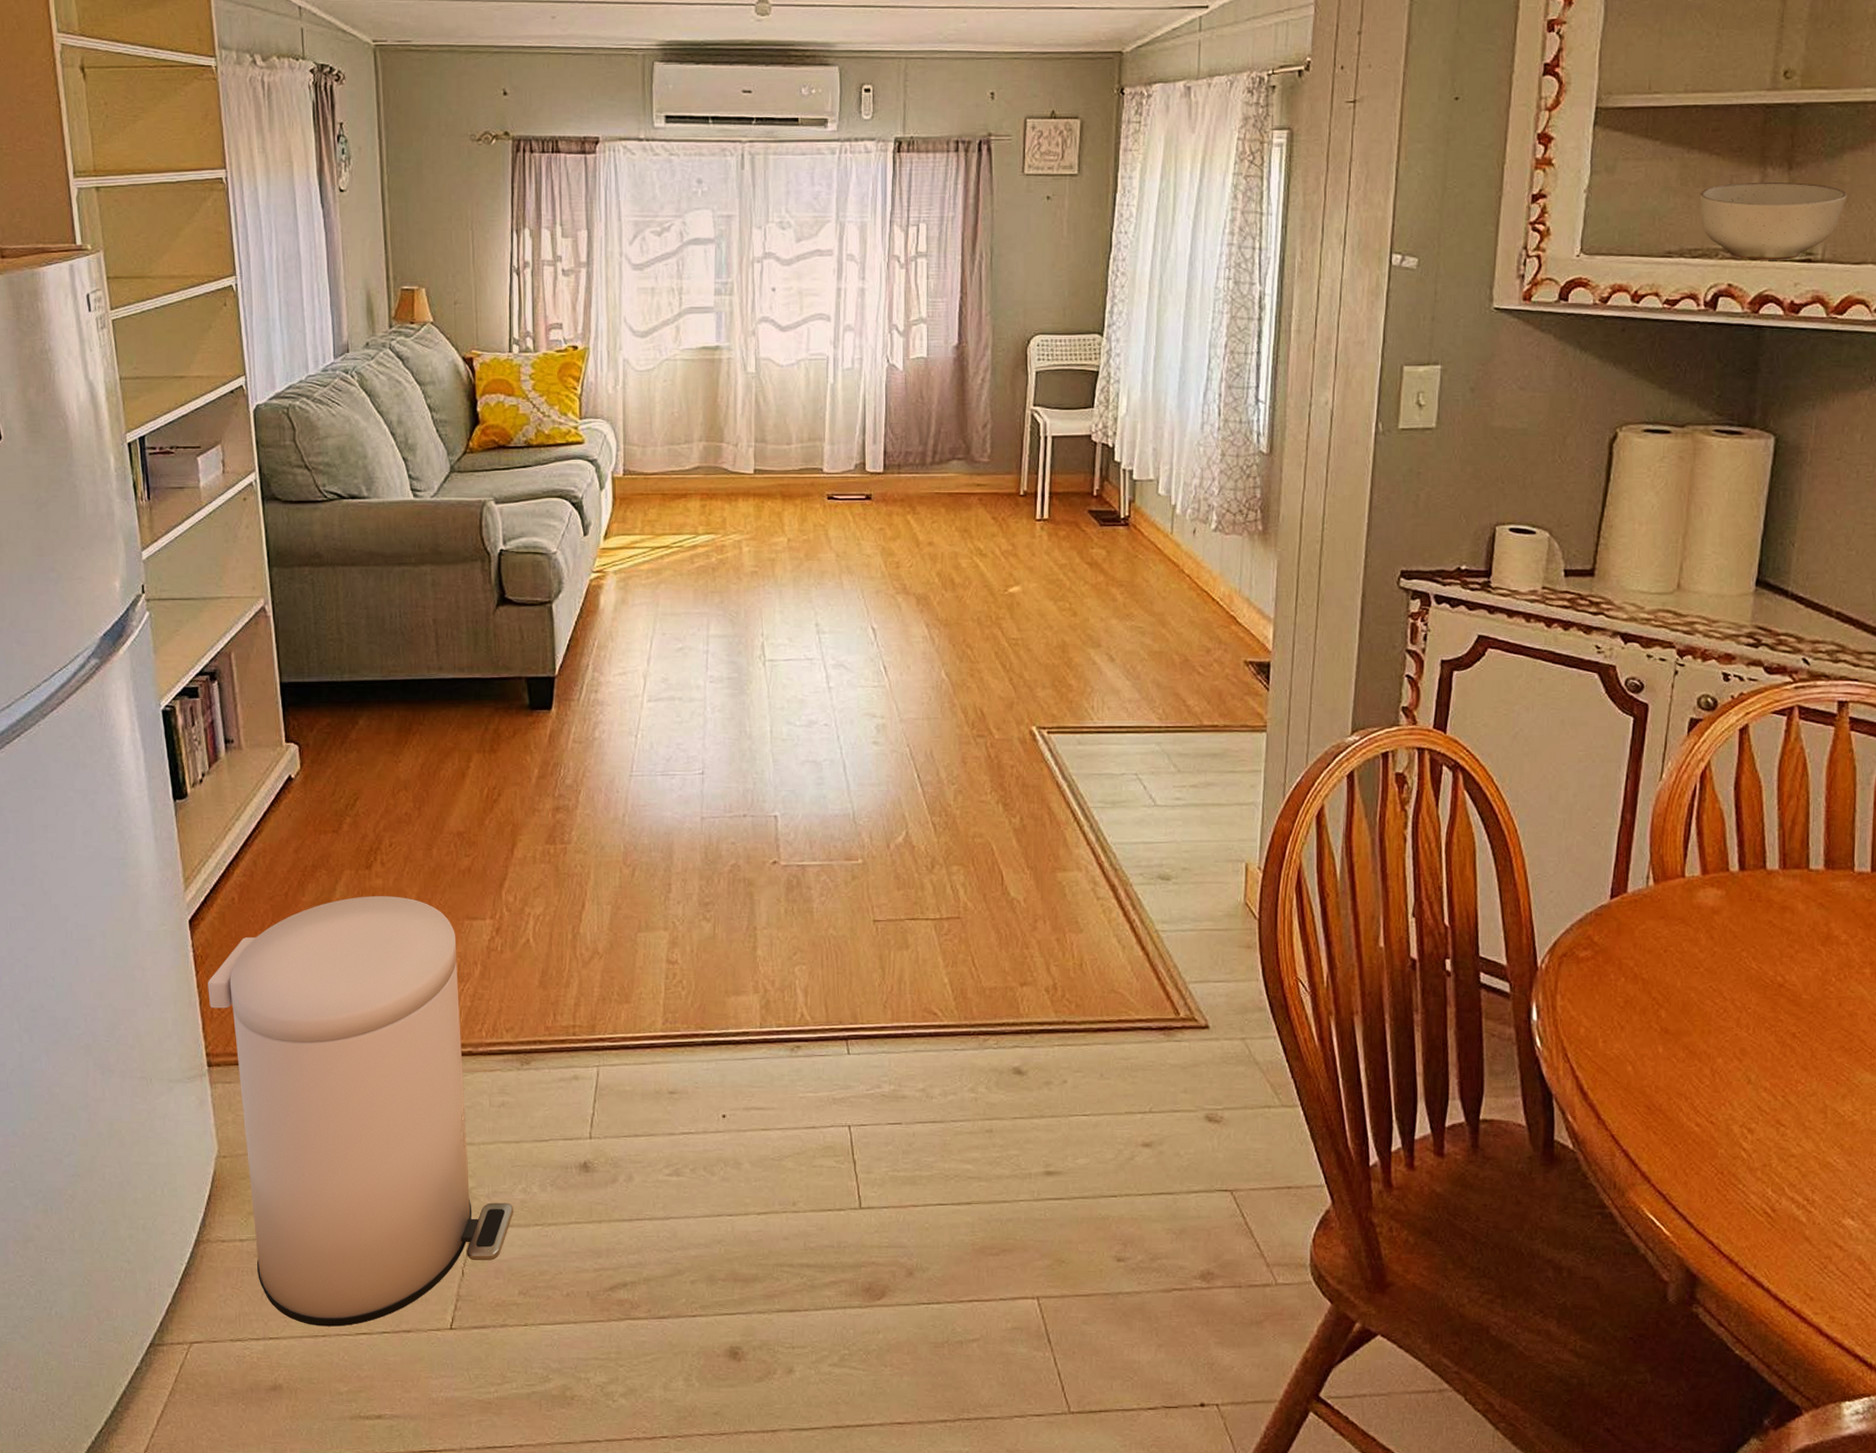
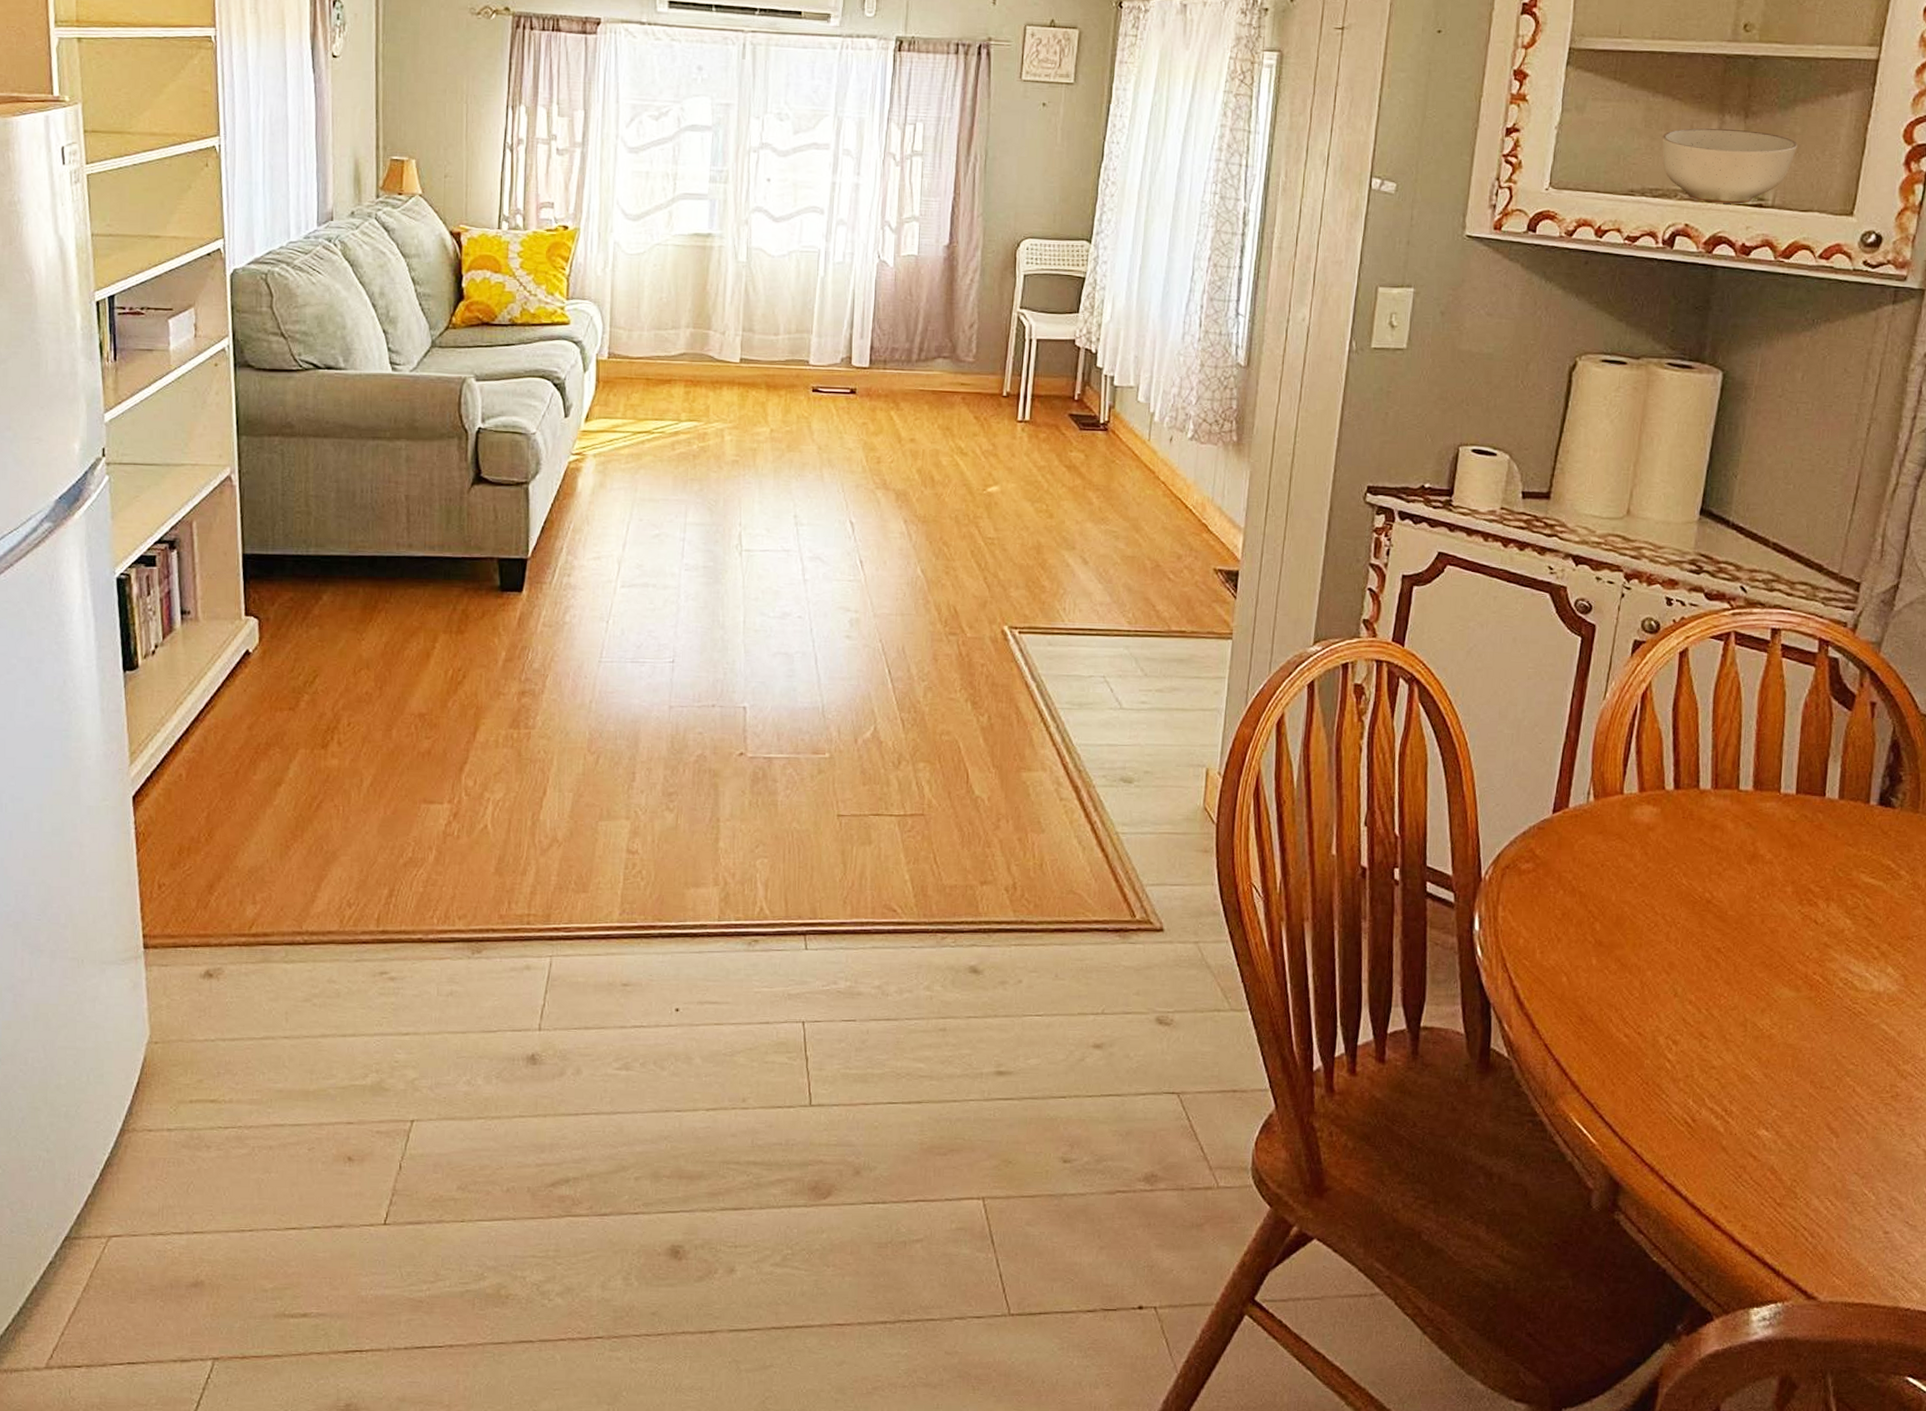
pedal bin: present [208,896,513,1327] -> none [148,776,456,1221]

